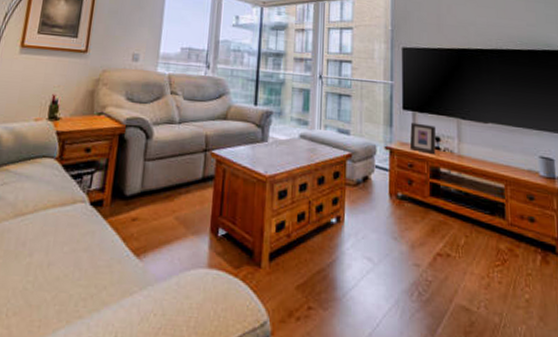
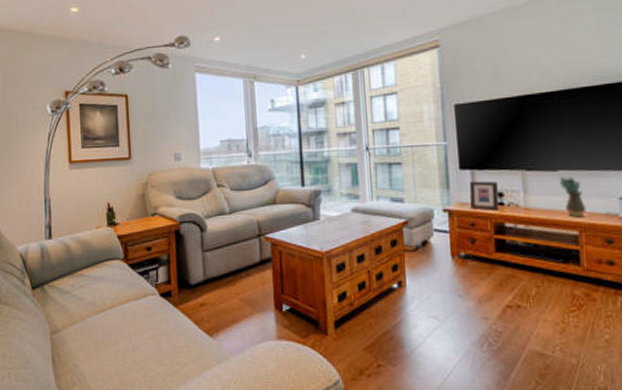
vase: none [489,129,512,171] -> present [559,176,586,218]

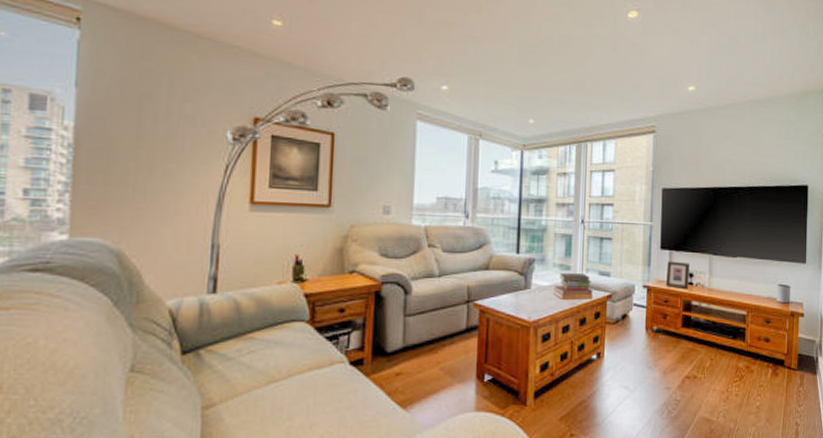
books: none [343,201,386,229] -> present [553,273,593,300]
vase: present [559,176,586,218] -> none [737,263,754,300]

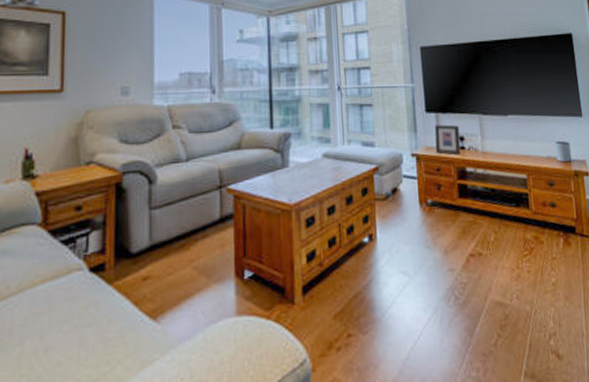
books: present [553,273,593,300] -> none [314,146,358,177]

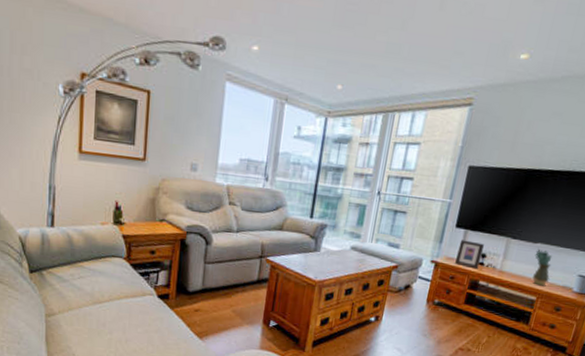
vase: none [509,121,532,161] -> present [532,249,552,286]

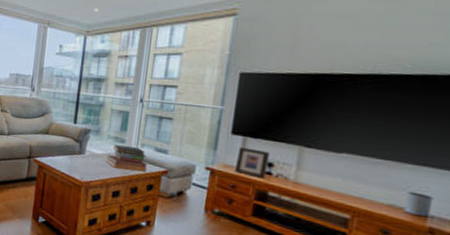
books: none [341,240,380,268] -> present [106,145,147,172]
vase: present [532,249,552,286] -> none [340,159,366,203]

